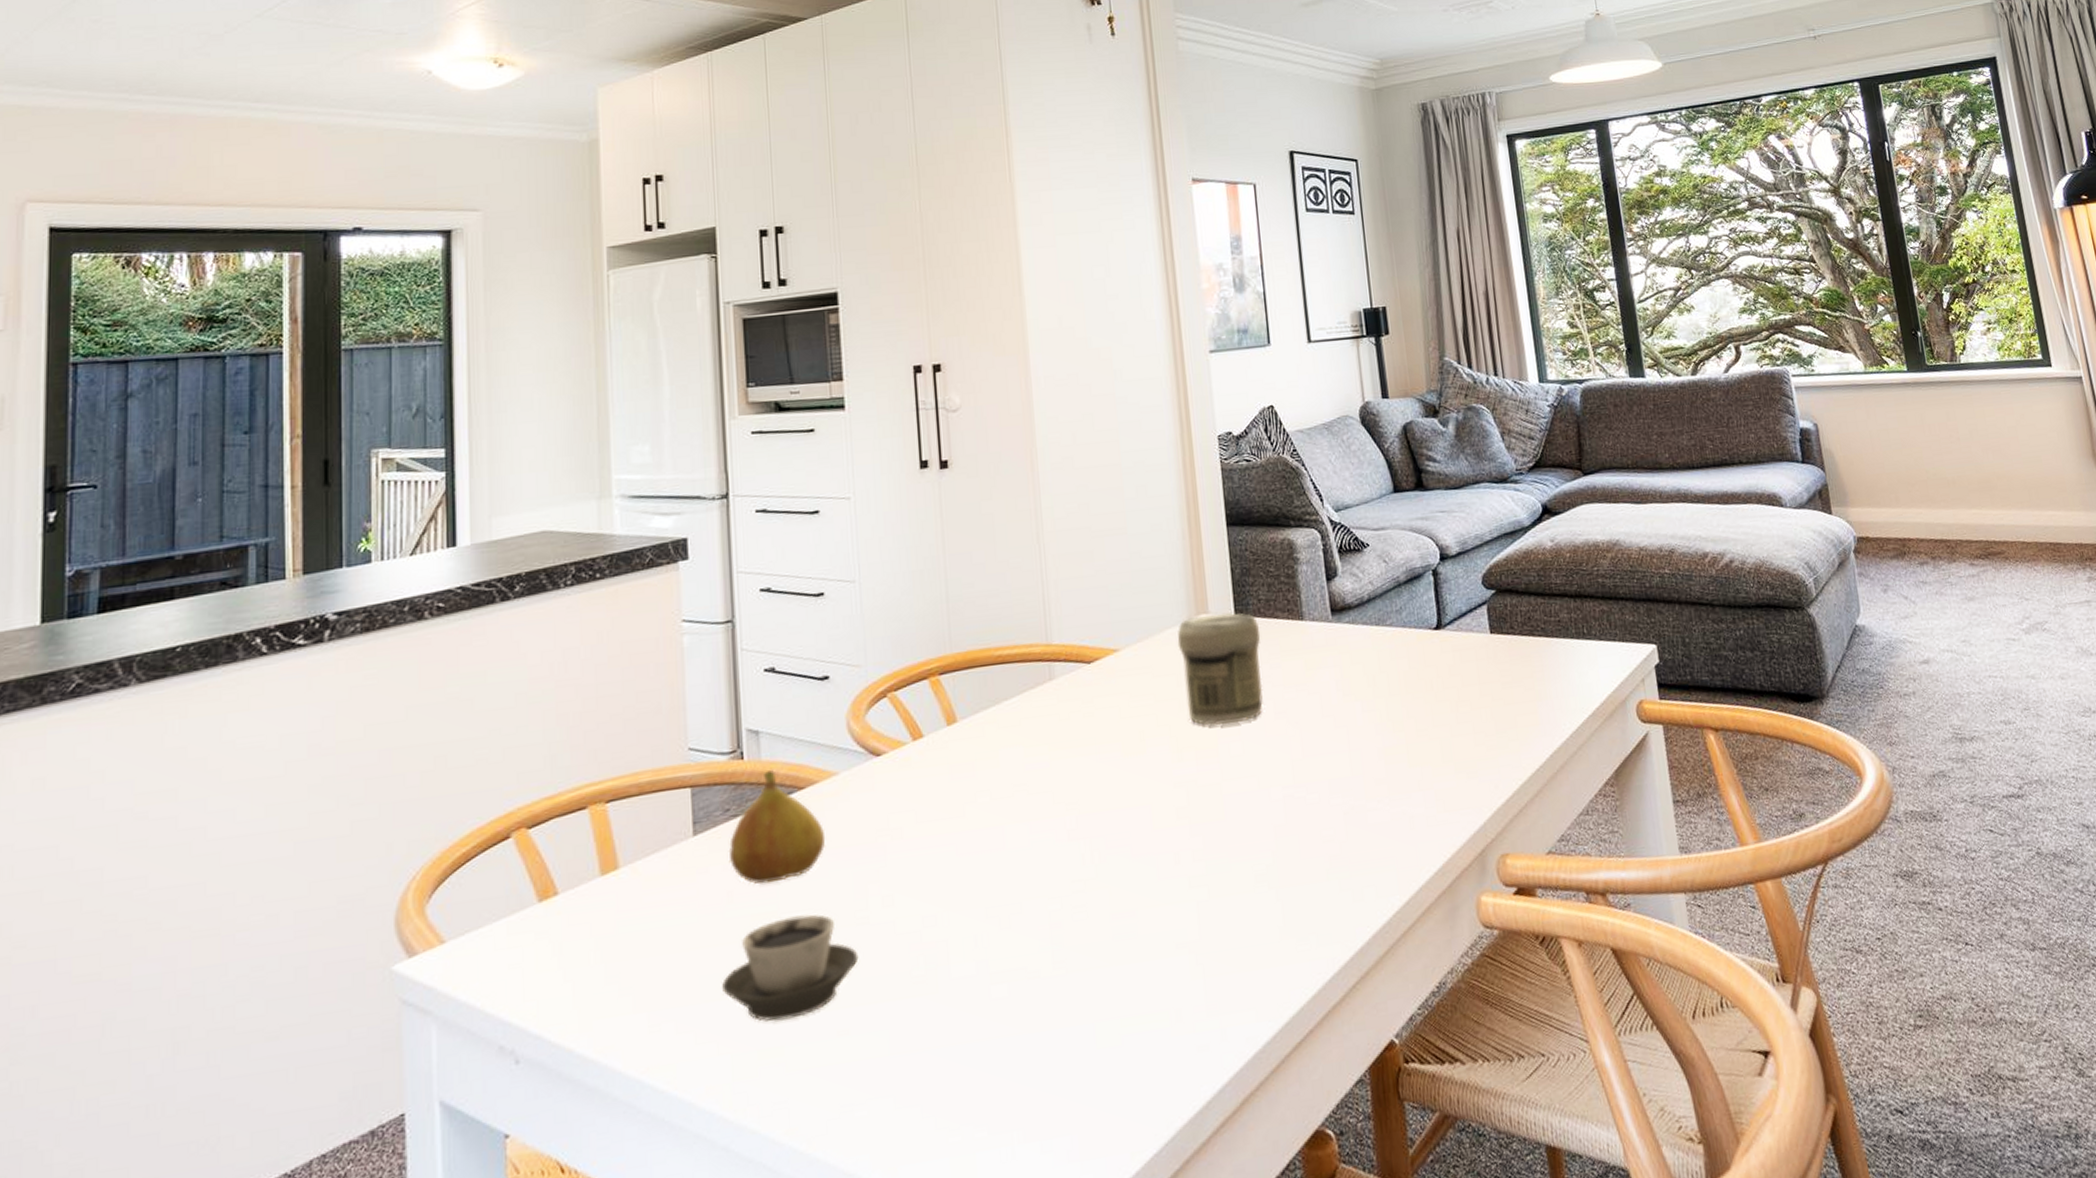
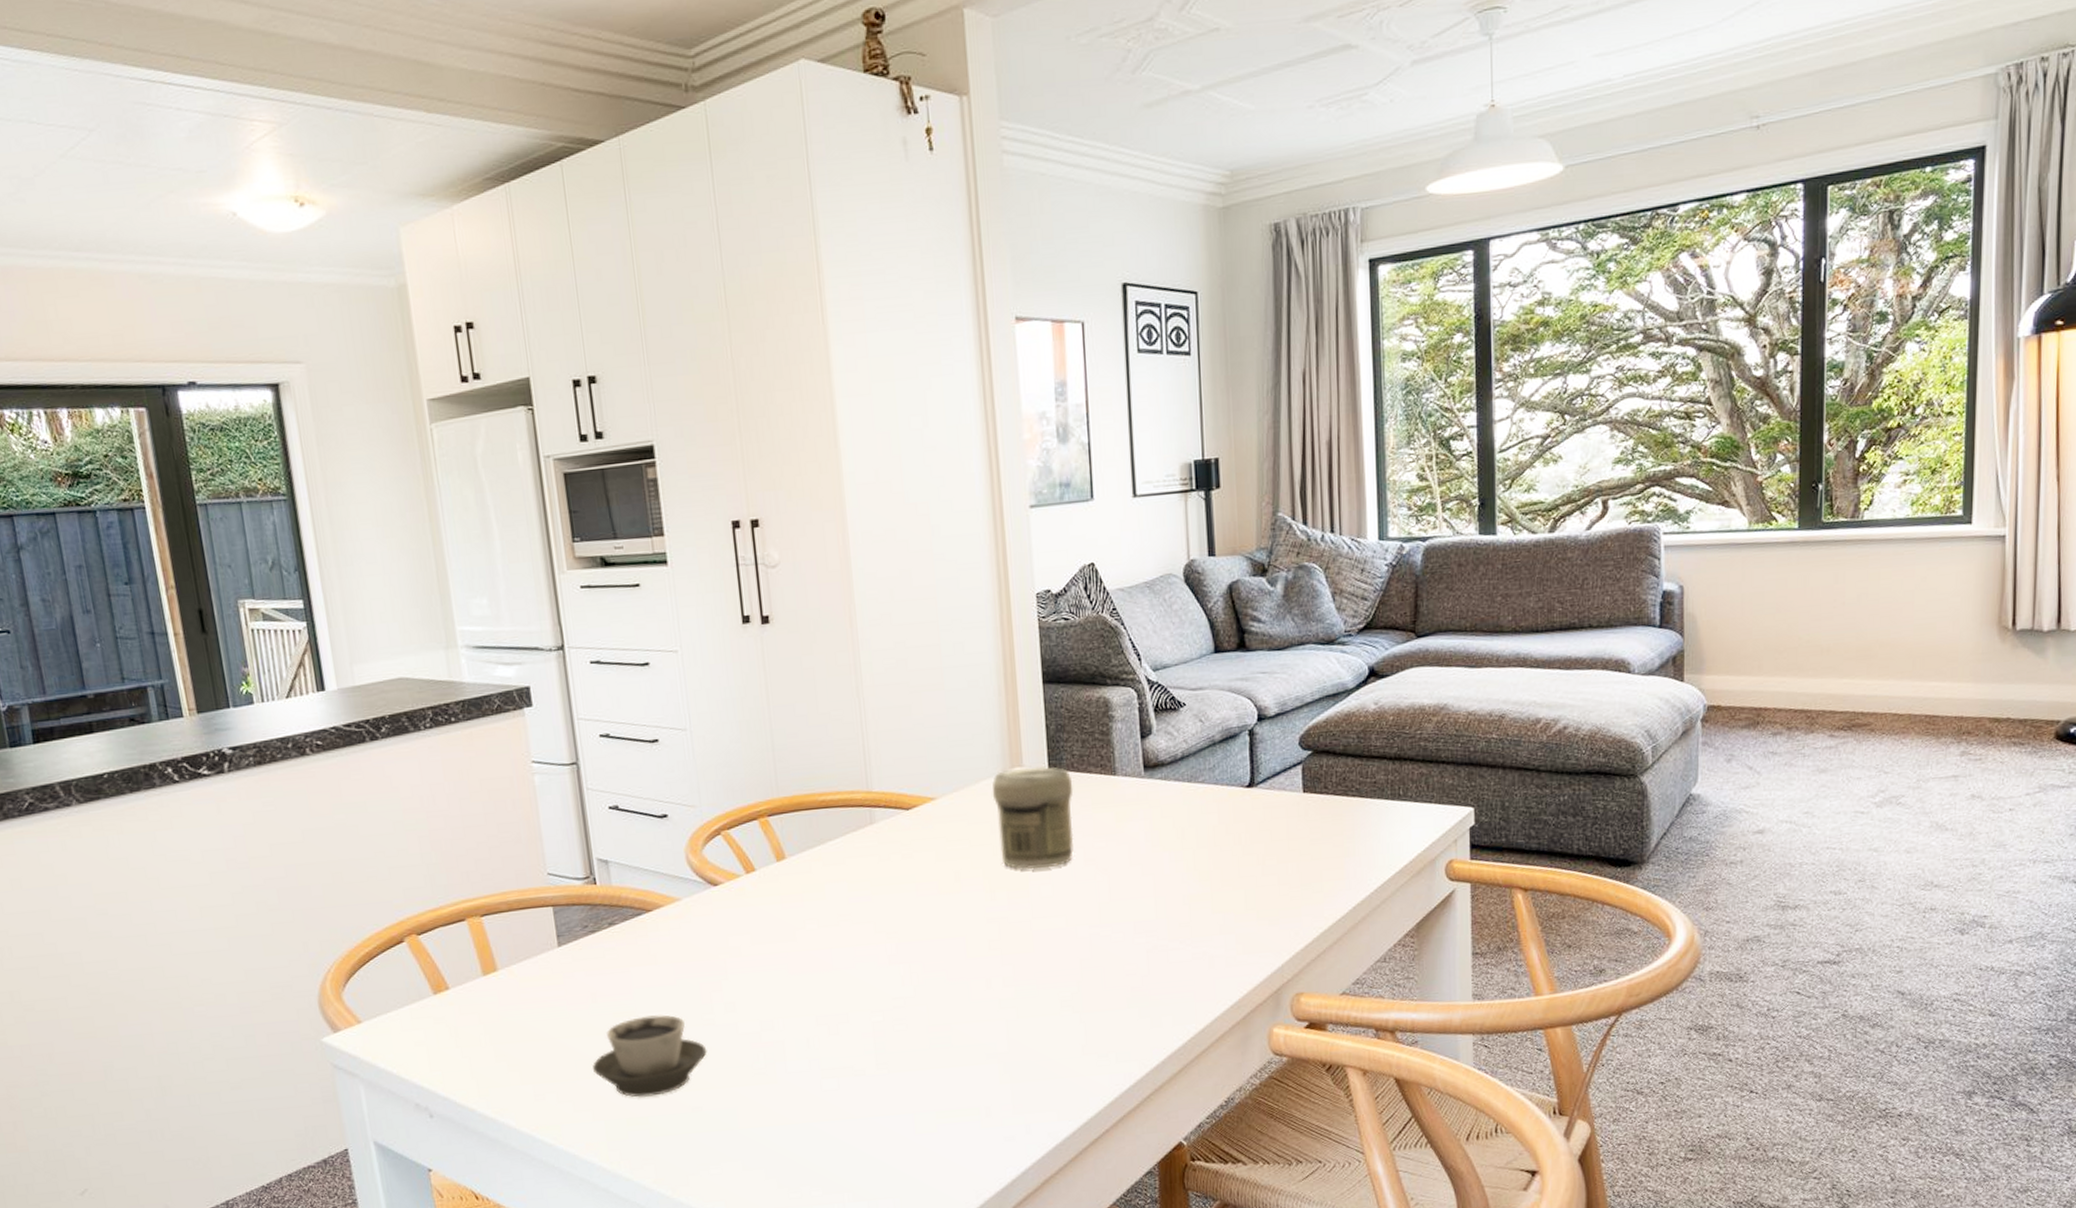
fruit: present [728,770,826,884] -> none [589,895,673,989]

